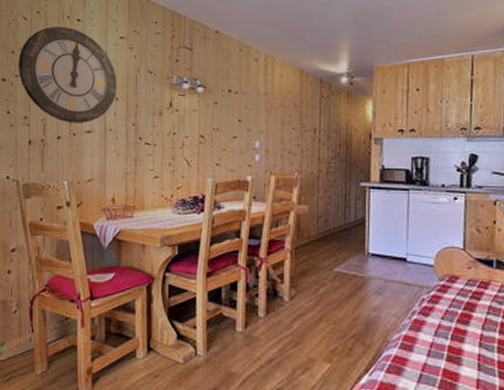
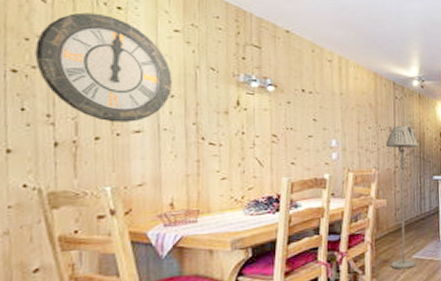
floor lamp: none [309,126,344,282] -> present [385,125,418,269]

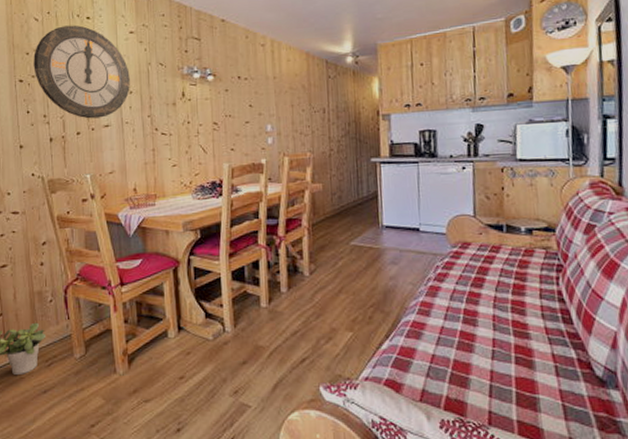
floor lamp: present [385,125,418,269] -> none [319,105,355,255]

